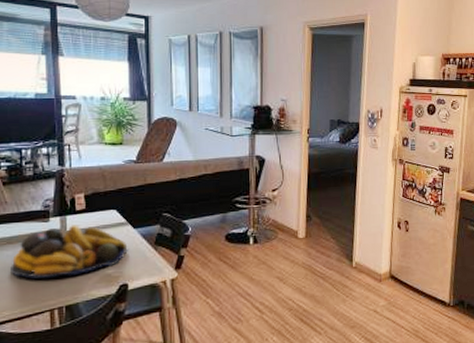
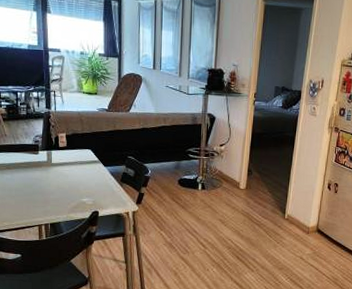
fruit bowl: present [10,225,128,279] -> none [9,159,99,200]

